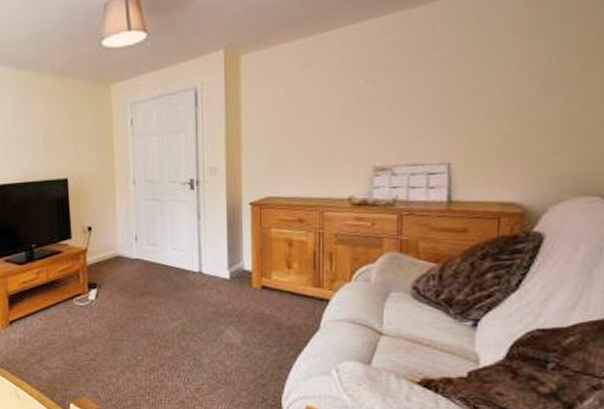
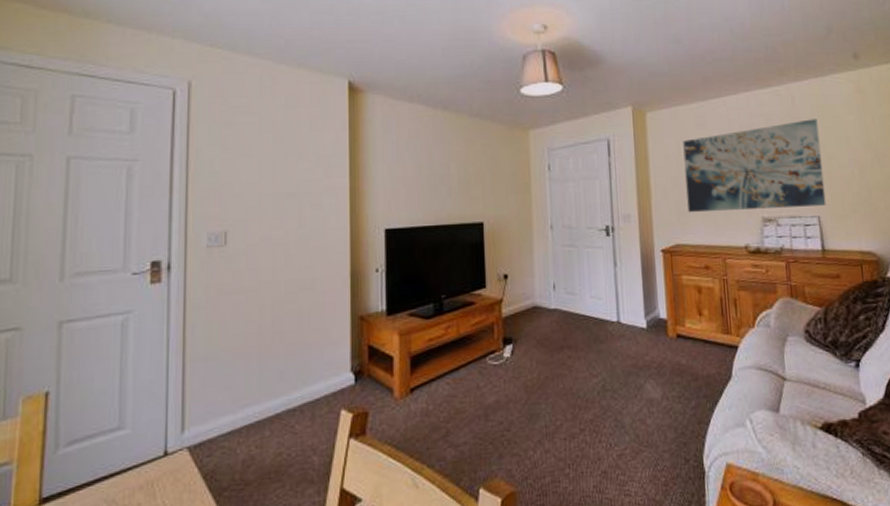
wall art: none [282,45,464,164] -> present [683,119,826,213]

